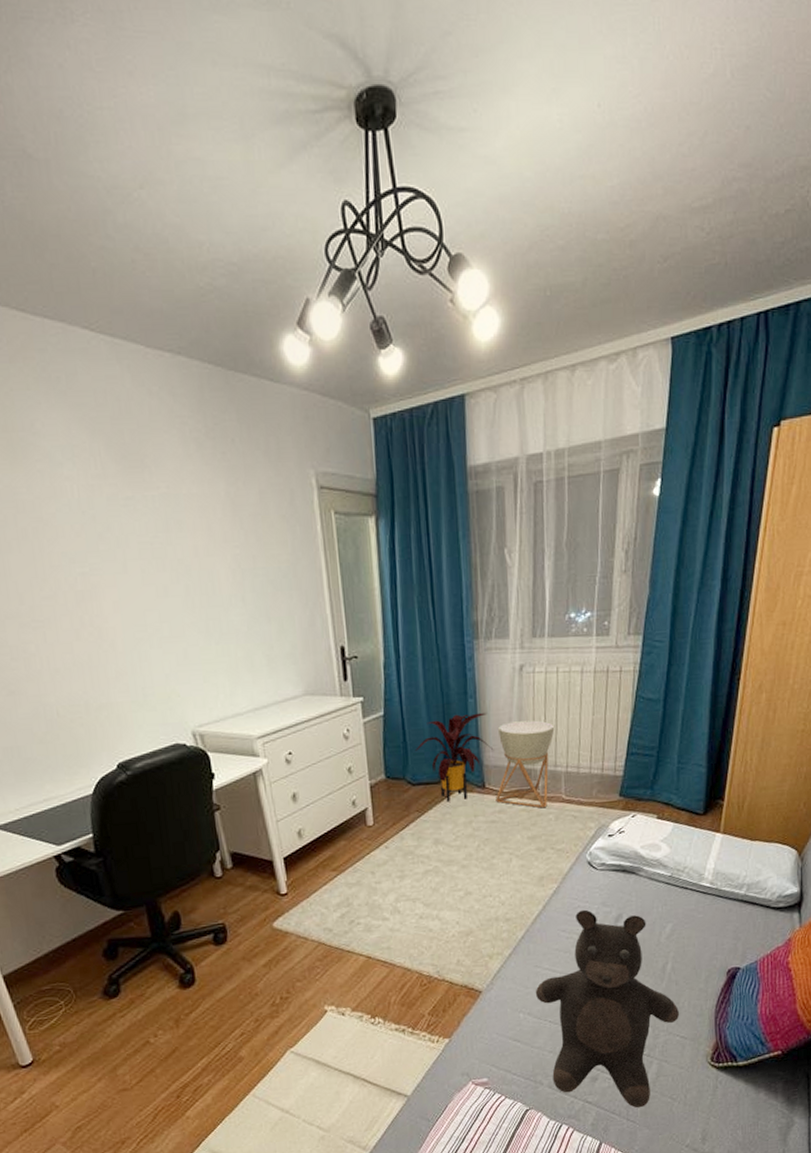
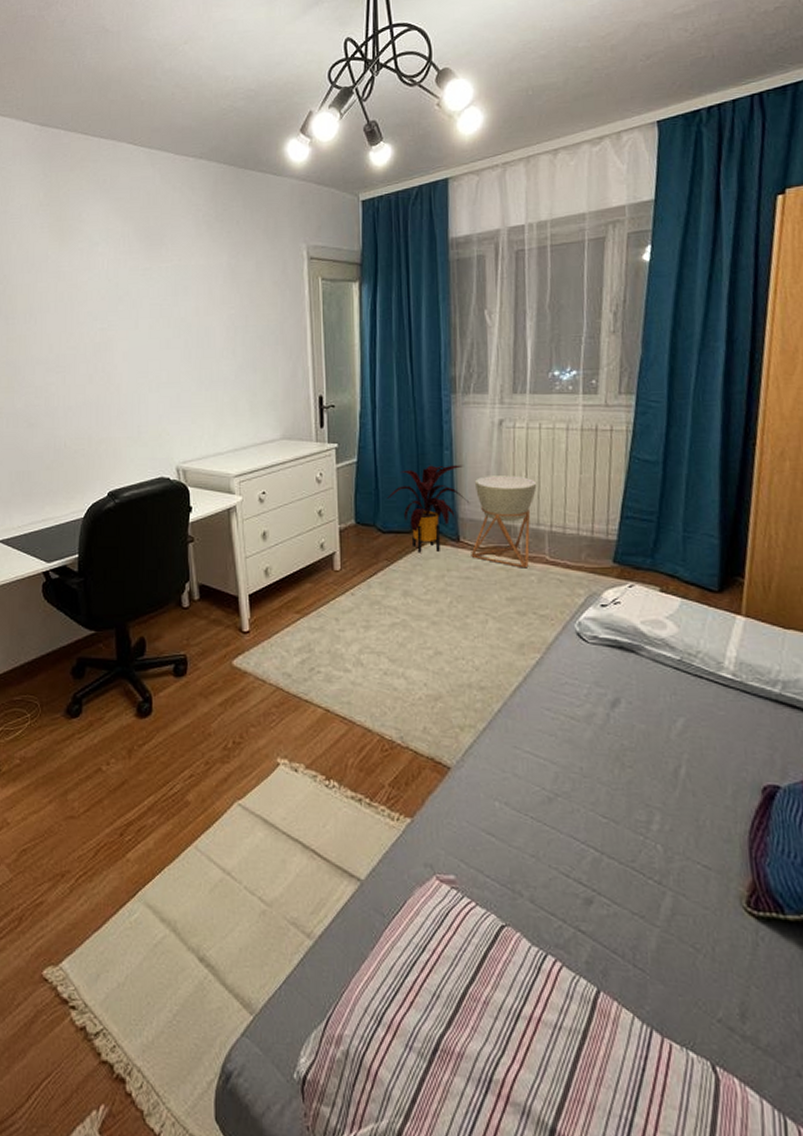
teddy bear: present [535,909,680,1108] -> none [513,687,700,953]

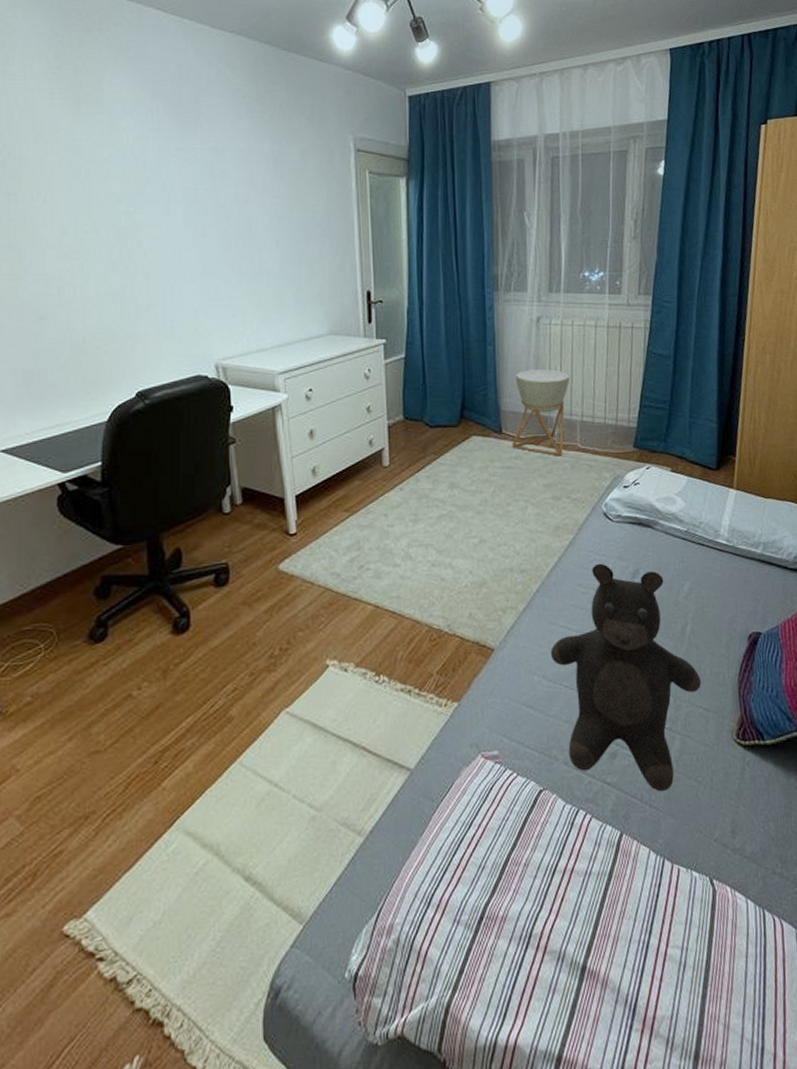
house plant: present [387,464,470,553] -> none [434,359,511,446]
teddy bear: none [513,687,700,953] -> present [550,563,702,792]

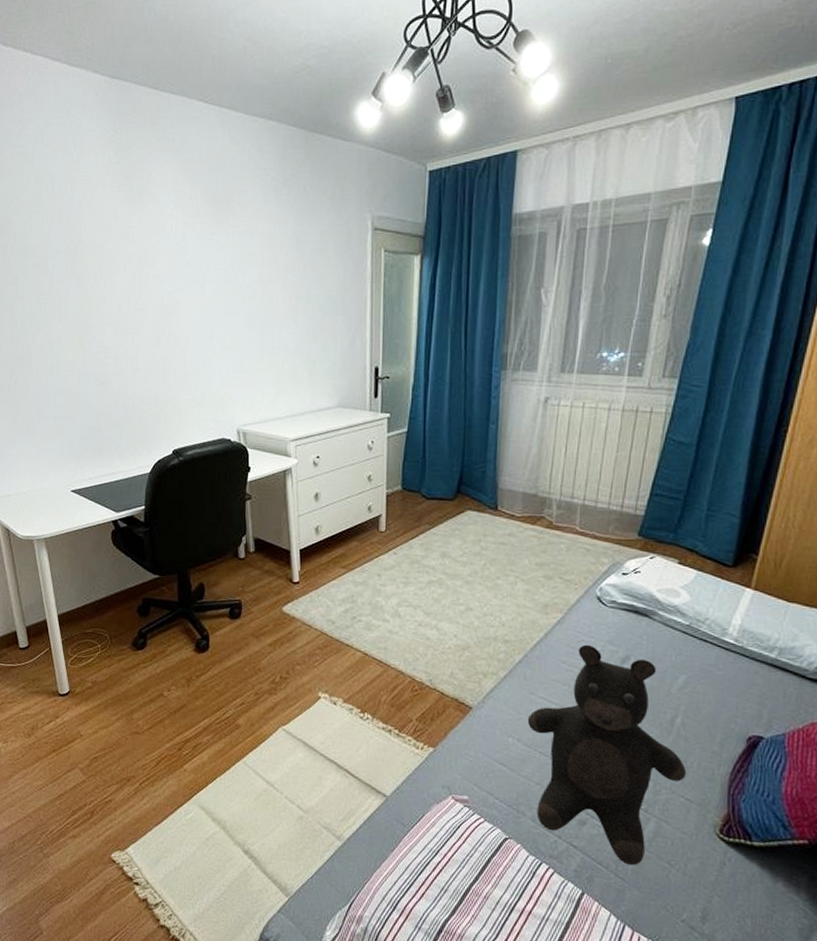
planter: present [512,369,570,456] -> none [507,450,575,537]

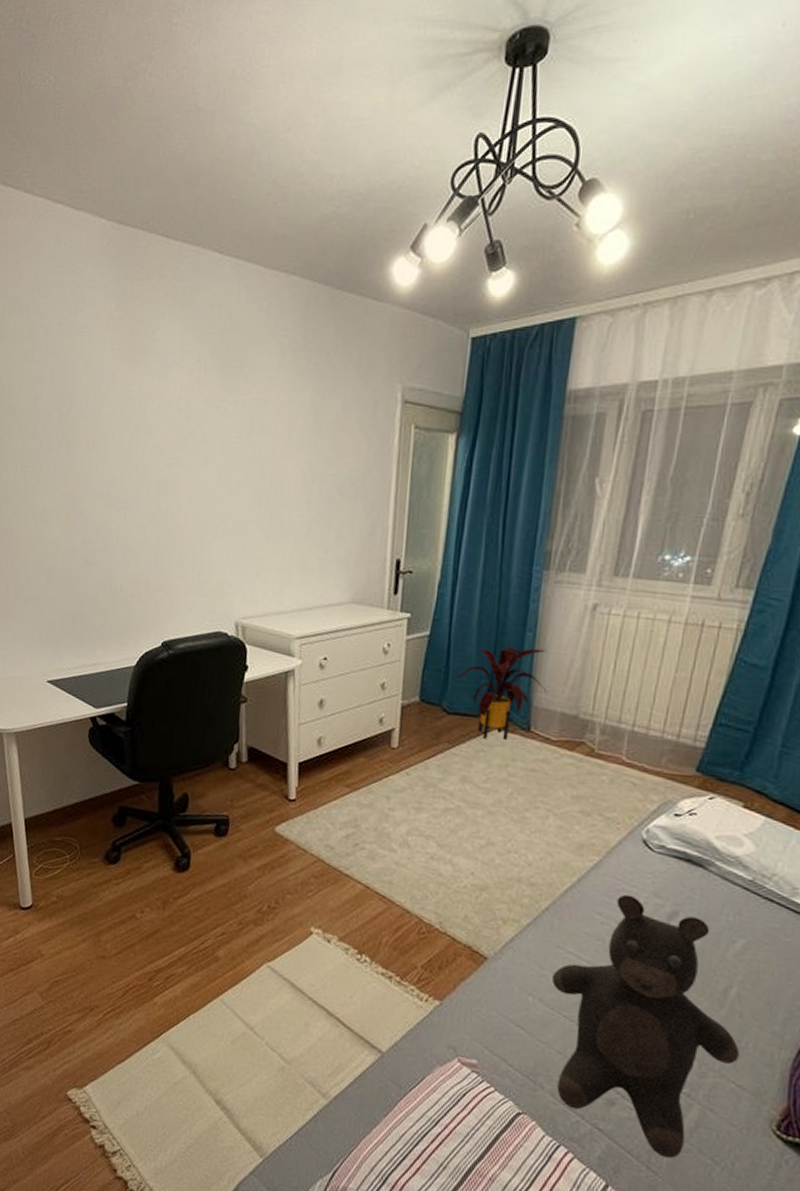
house plant: none [433,438,510,519] -> present [457,646,548,740]

